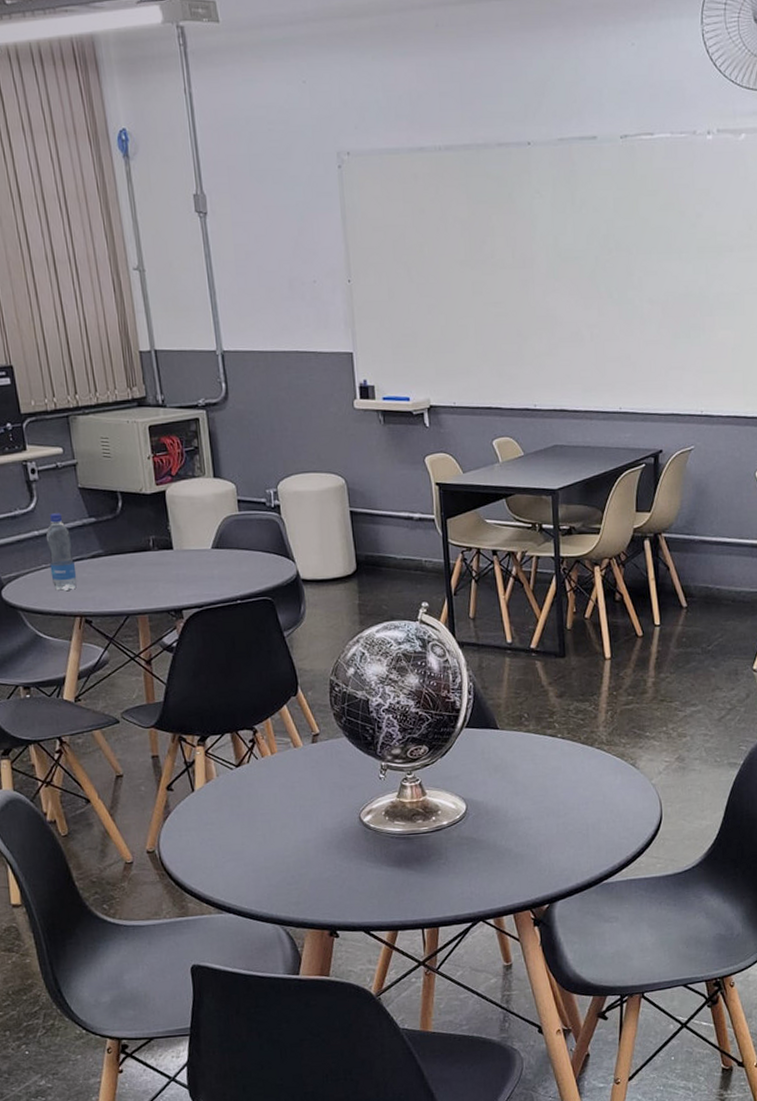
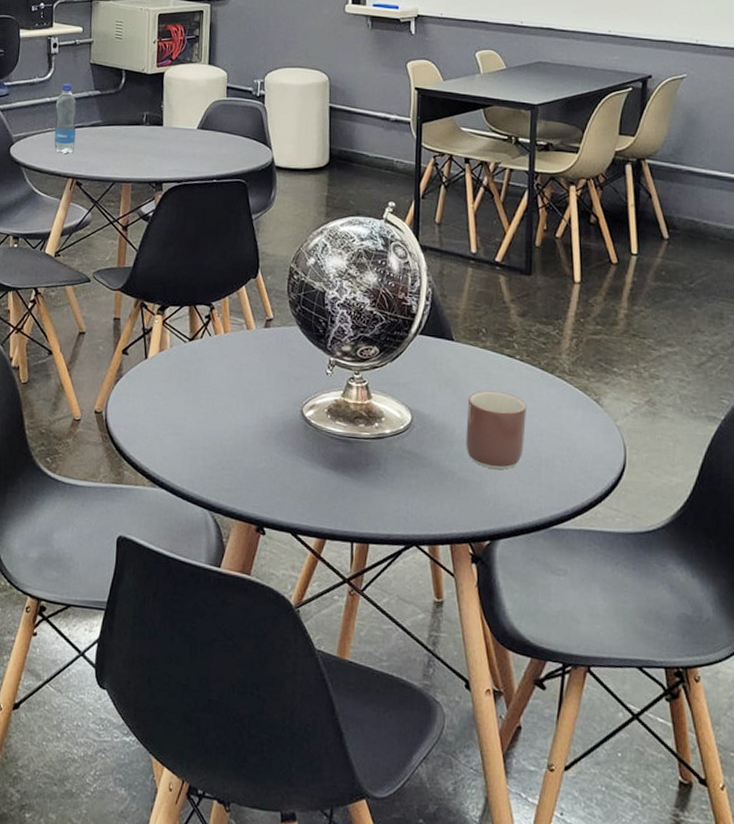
mug: none [516,769,572,841] -> present [466,390,526,470]

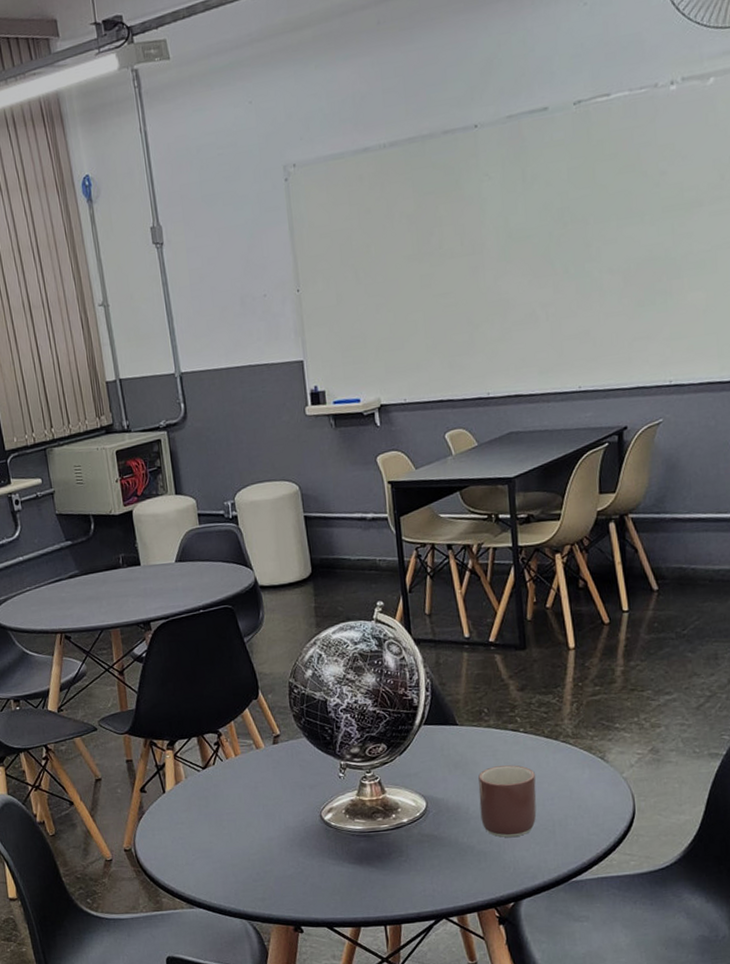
bottle: present [54,83,77,154] -> none [29,539,57,611]

